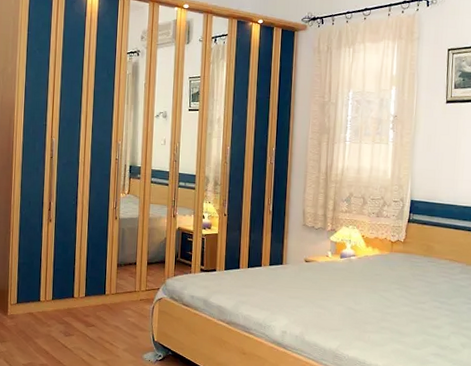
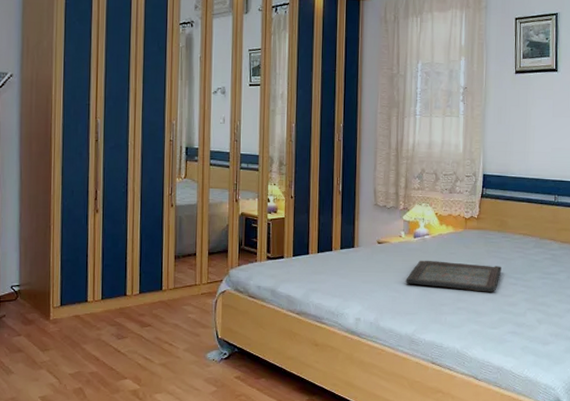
serving tray: none [331,279,427,314] -> present [406,260,502,292]

